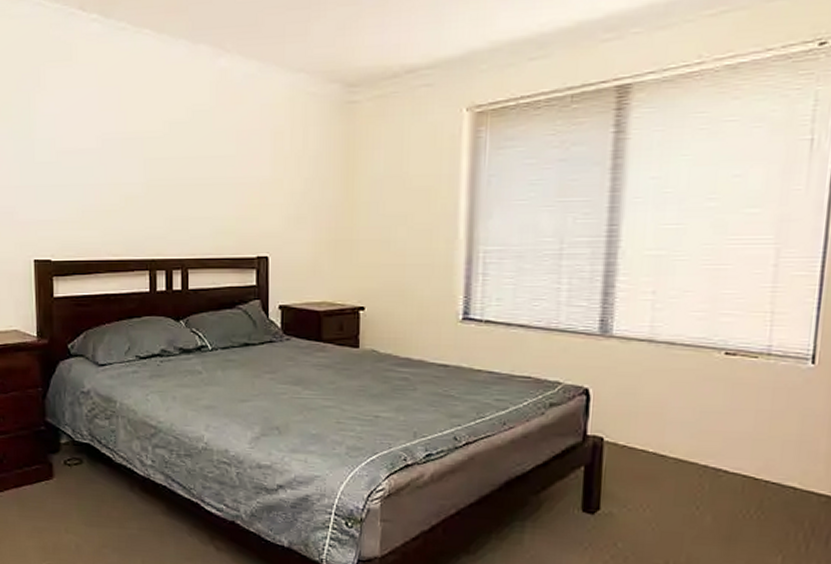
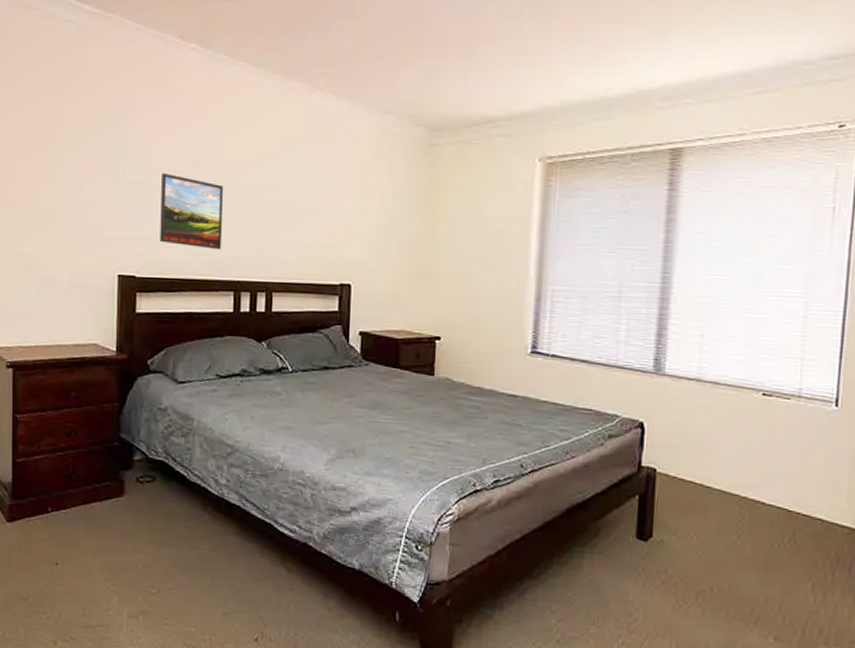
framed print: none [71,153,135,228] -> present [160,173,223,250]

